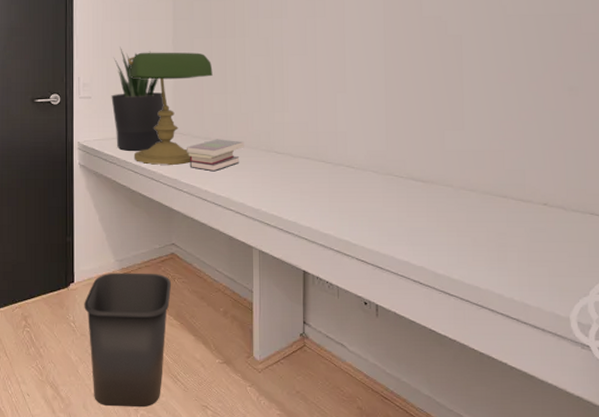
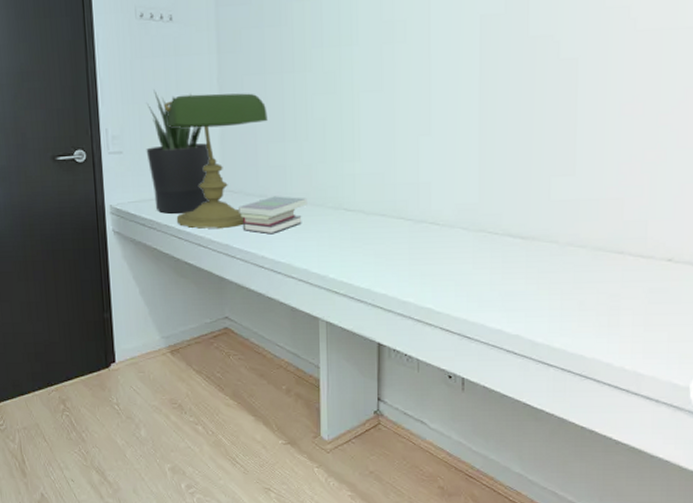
waste bin: present [84,272,172,408] -> none [128,350,226,491]

